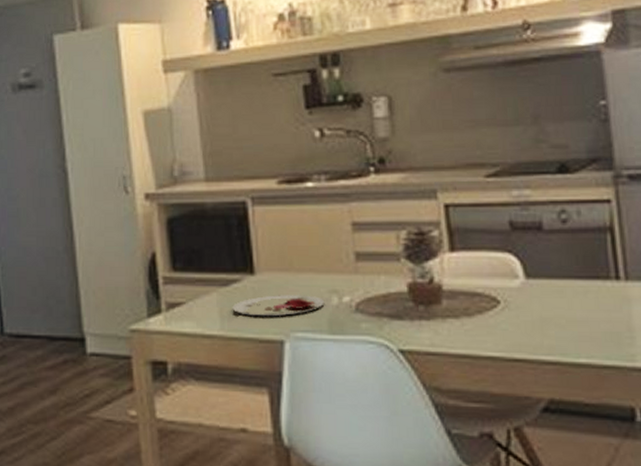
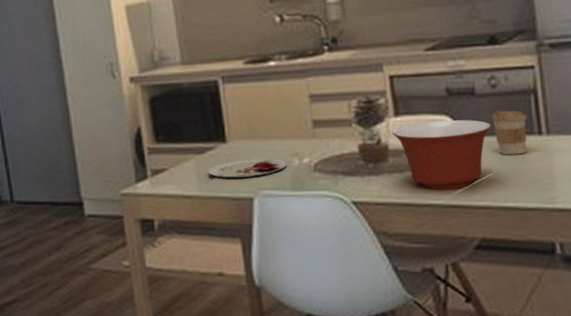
mixing bowl: none [447,259,562,340] -> present [392,120,492,190]
coffee cup: none [561,249,603,303] -> present [491,110,528,155]

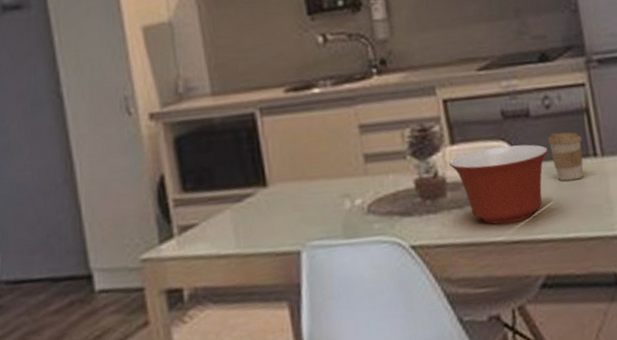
plate: present [208,158,288,179] -> none [246,202,338,230]

